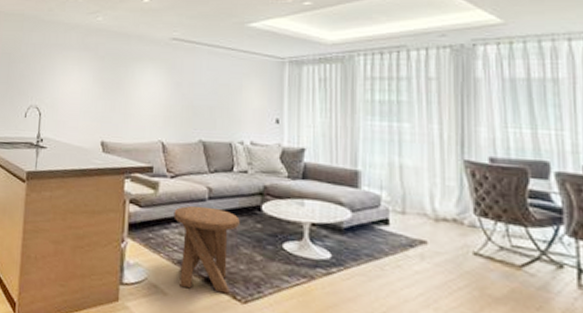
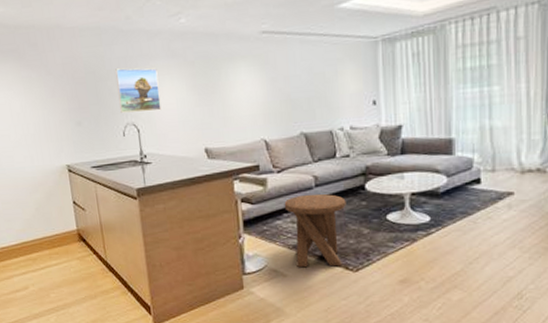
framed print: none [27,53,68,98] -> present [115,68,162,113]

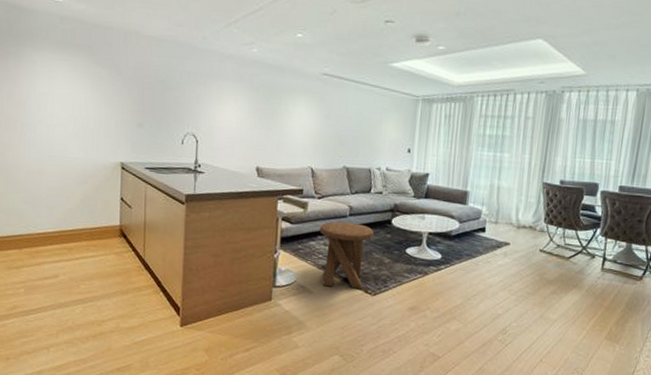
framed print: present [115,68,162,113] -> none [183,81,224,127]

